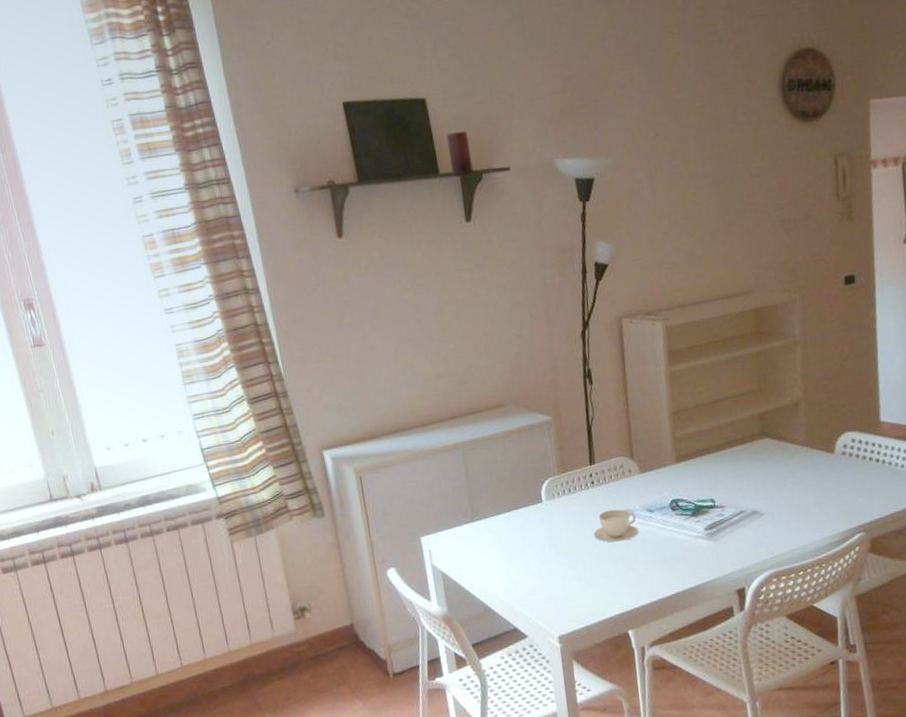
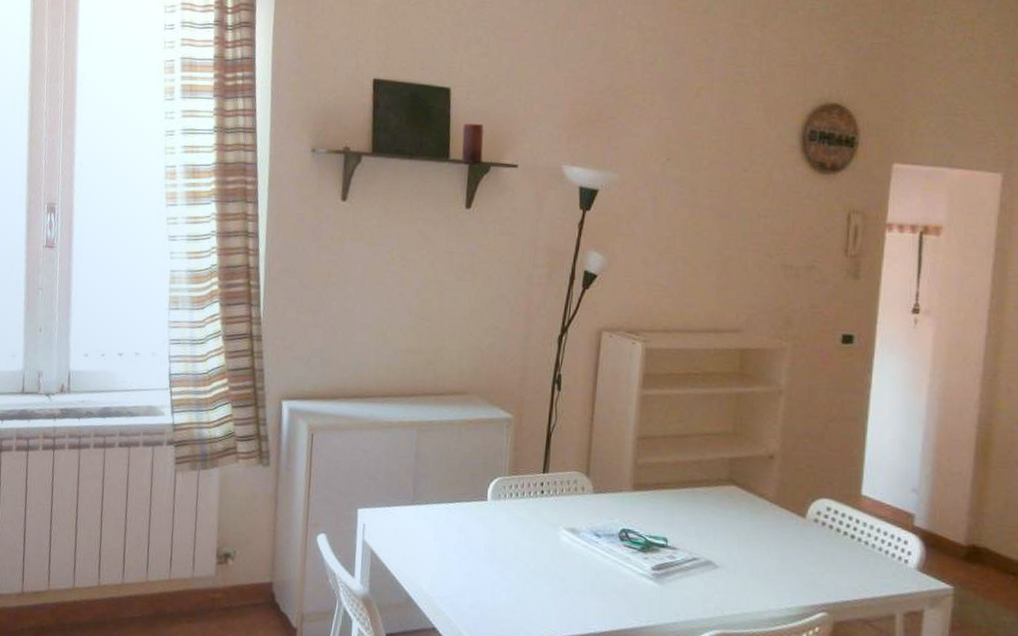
teacup: present [593,509,639,542] -> none [533,524,582,561]

